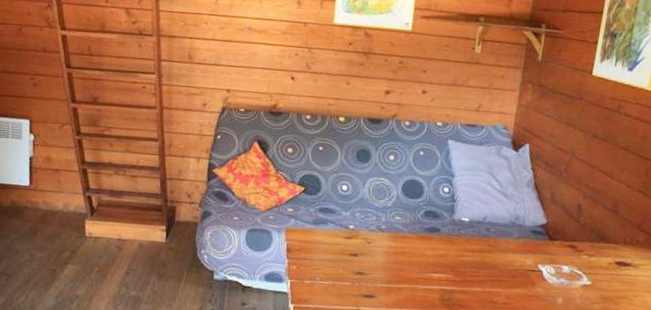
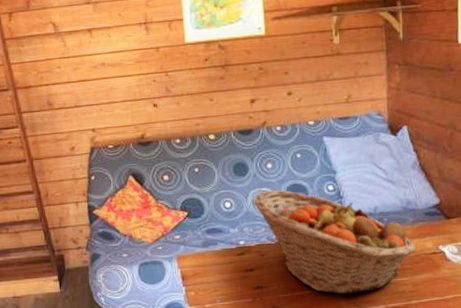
fruit basket: none [369,180,517,296] -> present [253,190,417,294]

